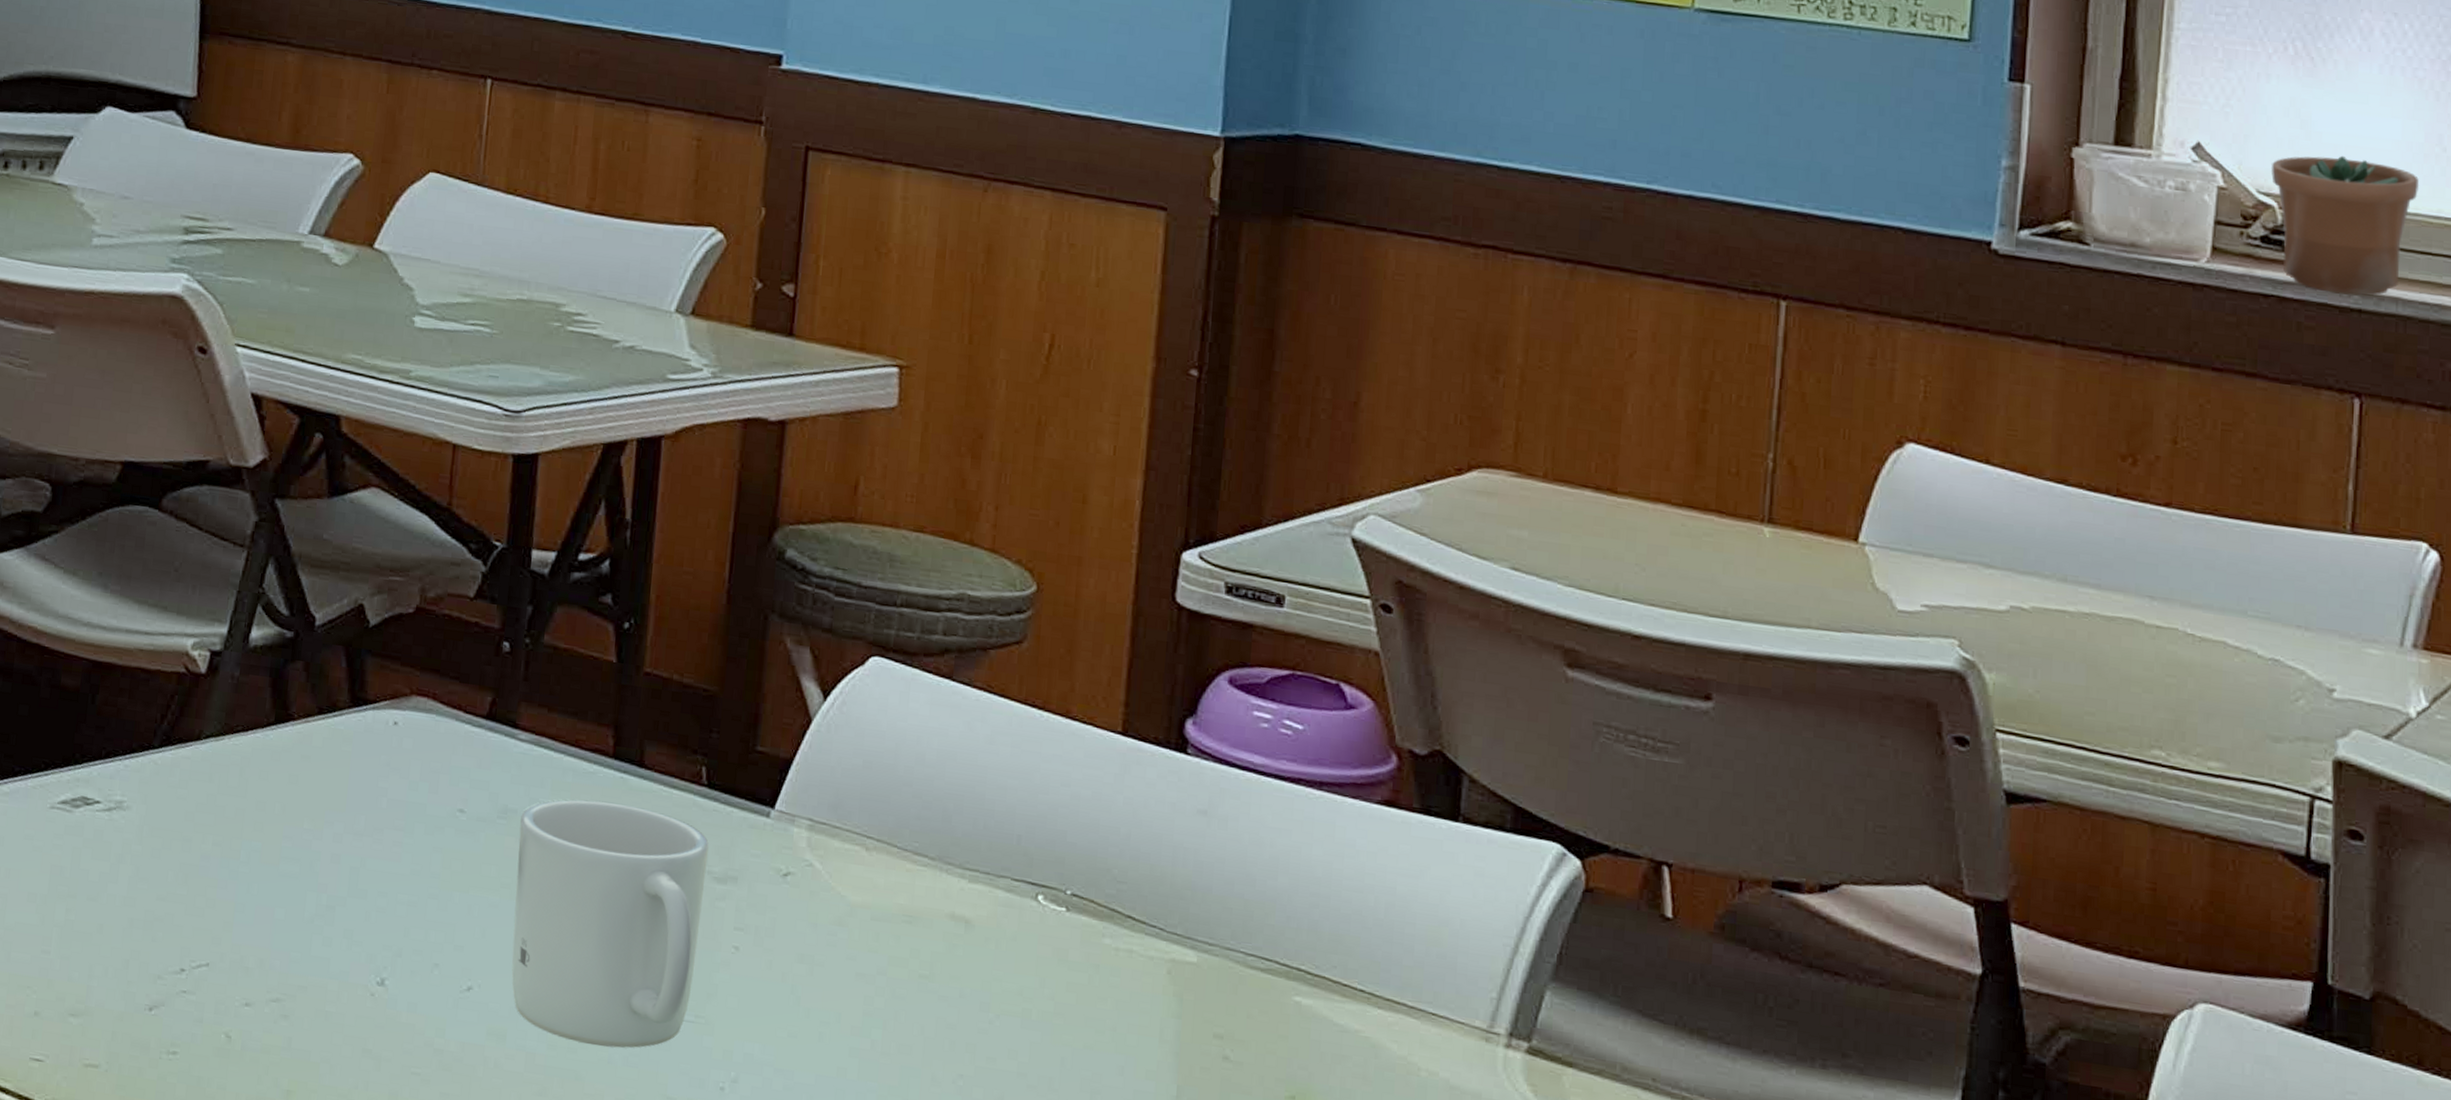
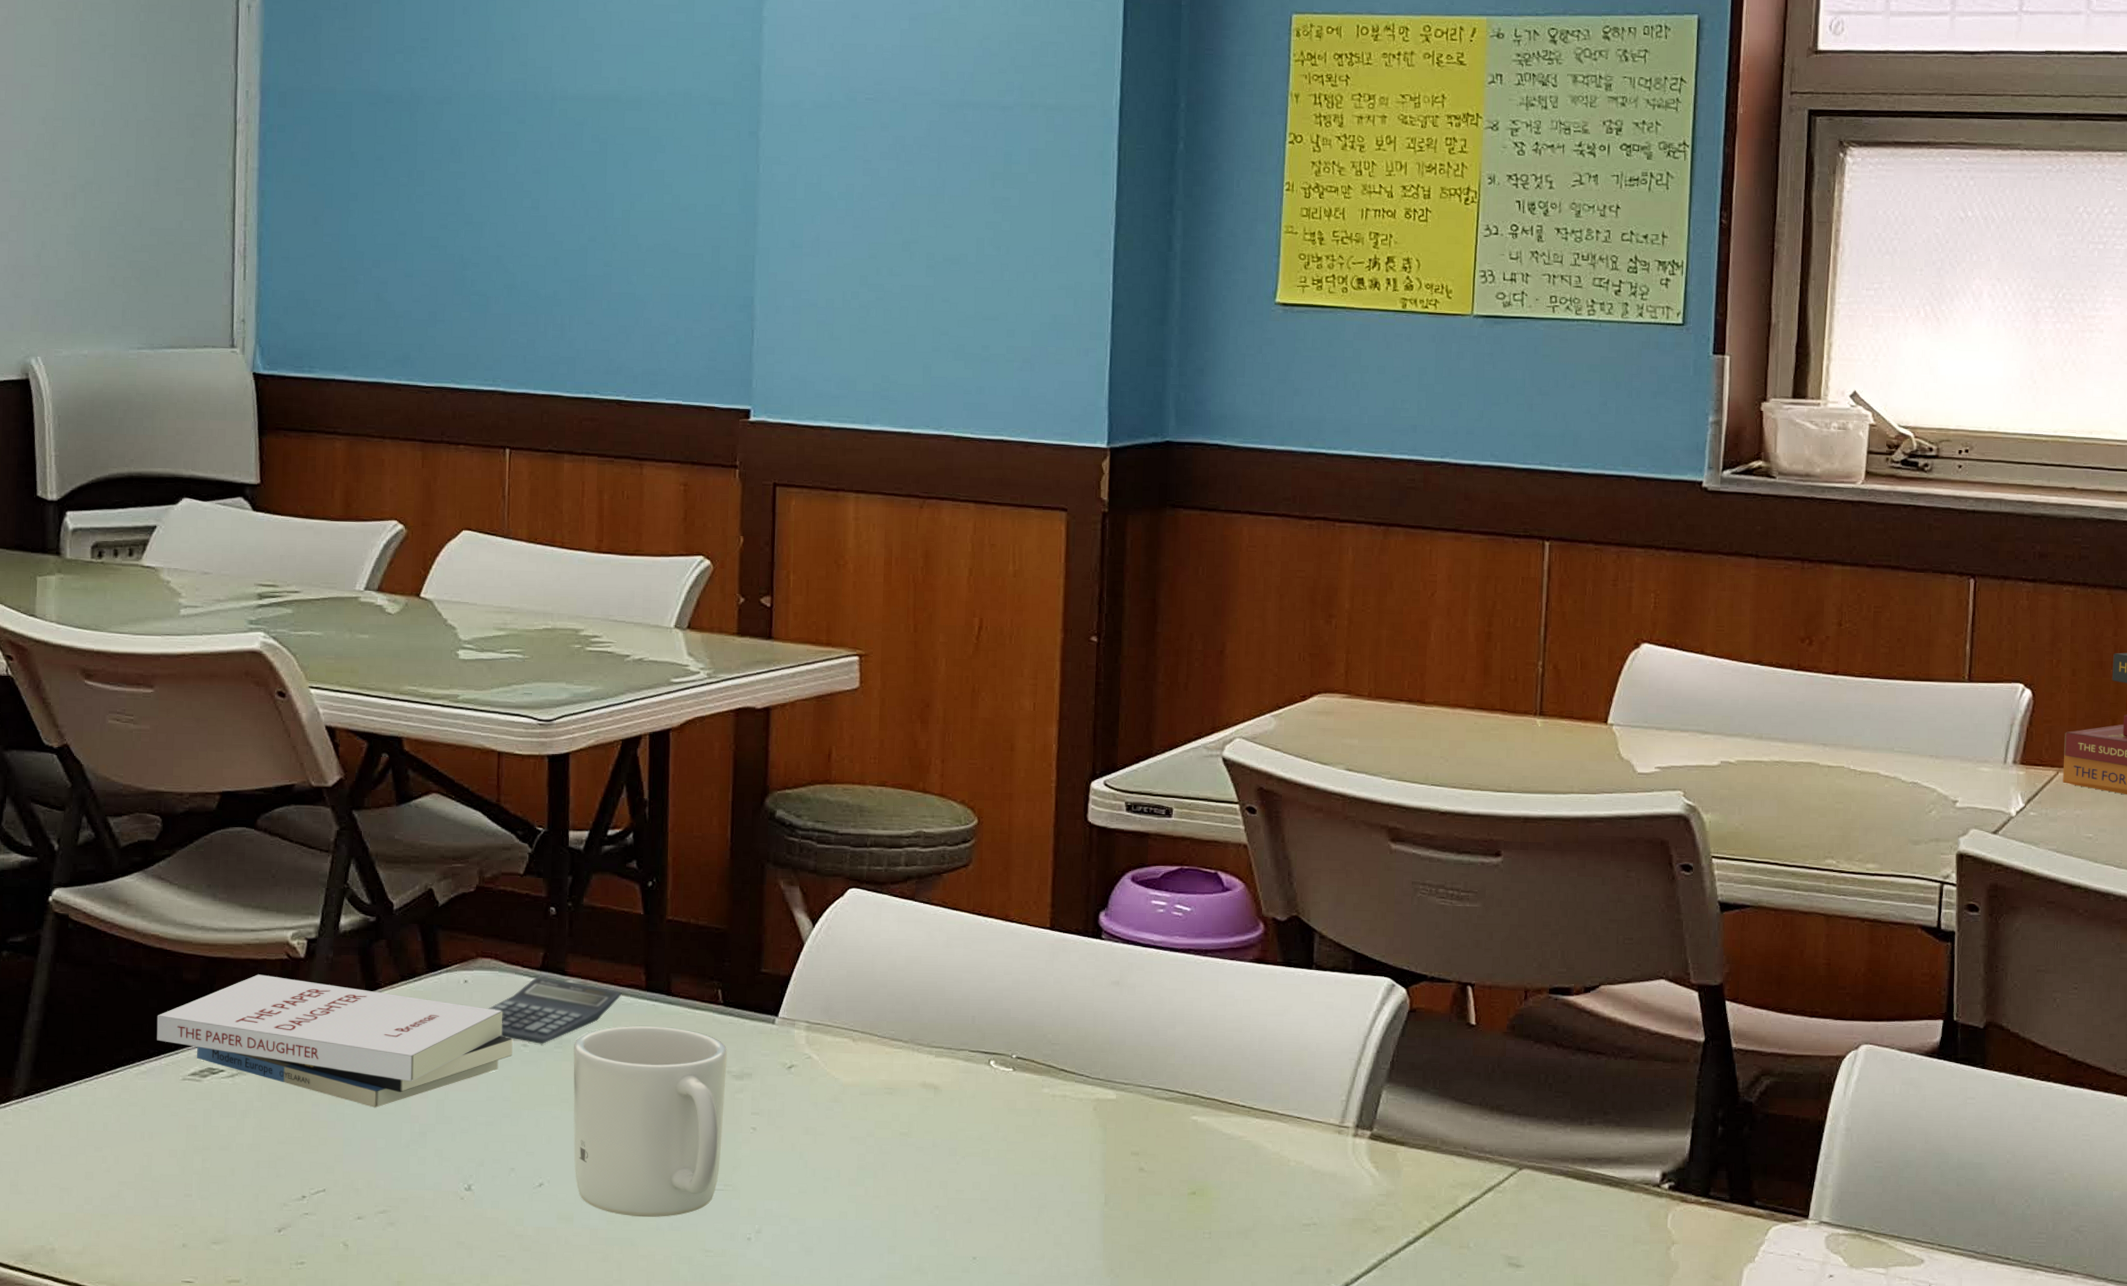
books: none [23,688,447,869] -> present [156,974,513,1108]
calculator: none [420,726,584,812] -> present [488,976,622,1044]
planter: present [2271,155,2419,296] -> none [1909,392,2016,500]

